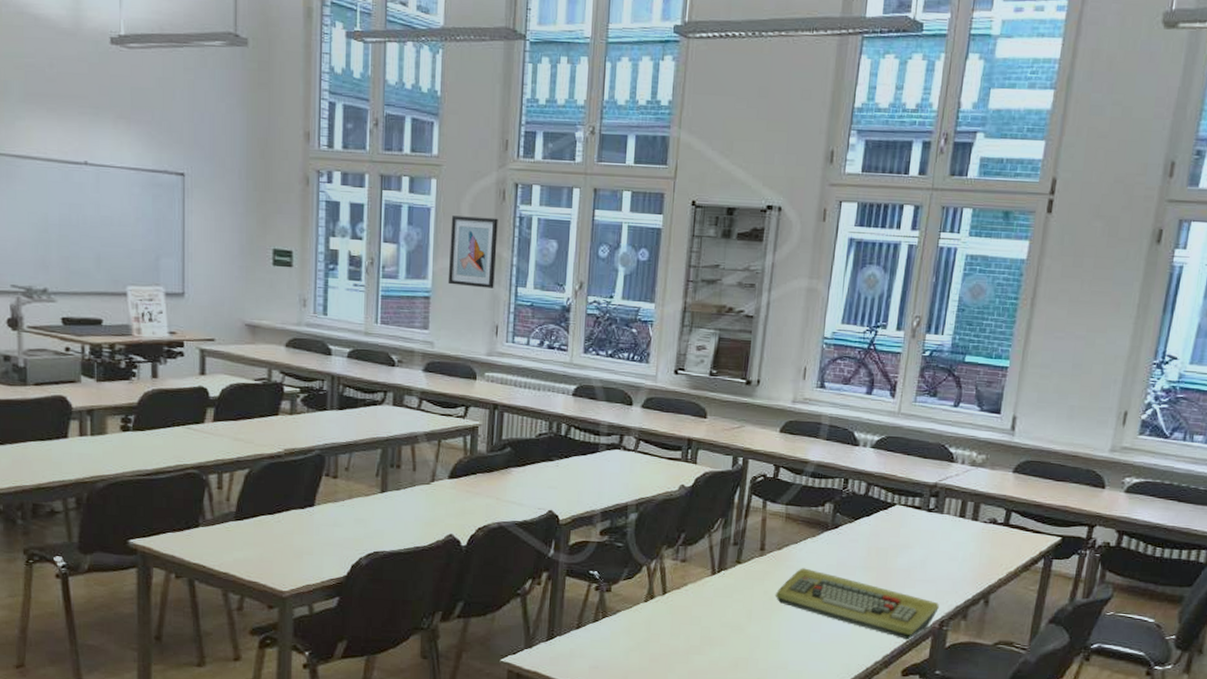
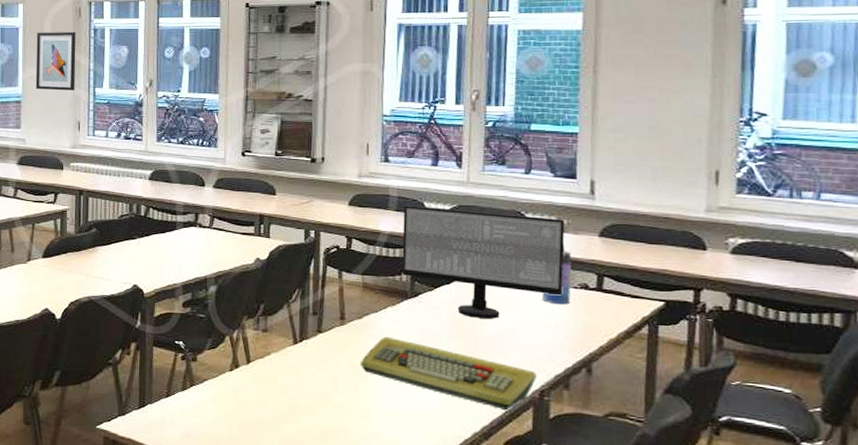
computer monitor: none [825,435,984,551] -> present [401,206,565,319]
water bottle: none [954,478,986,539] -> present [542,244,572,305]

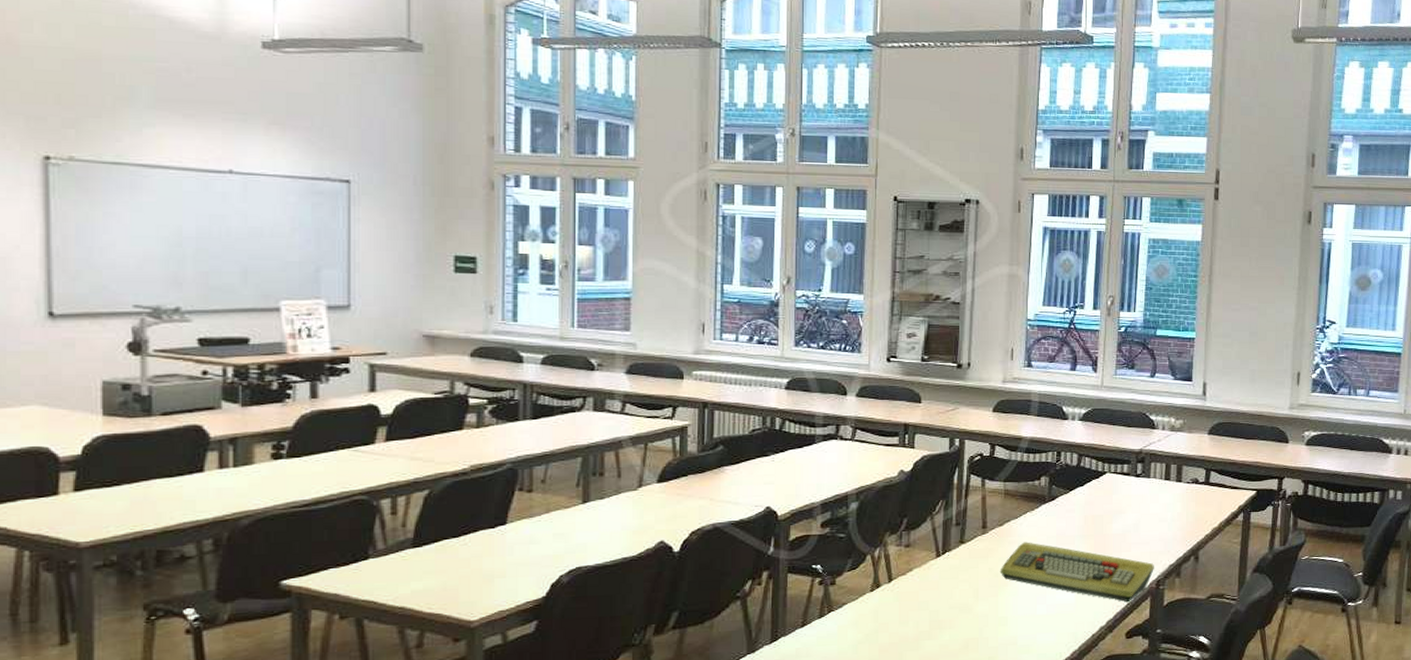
wall art: present [35,31,76,91] -> none [649,216,700,287]
computer monitor: present [401,206,565,319] -> none [1041,410,1182,517]
water bottle: present [542,244,572,305] -> none [1161,442,1186,499]

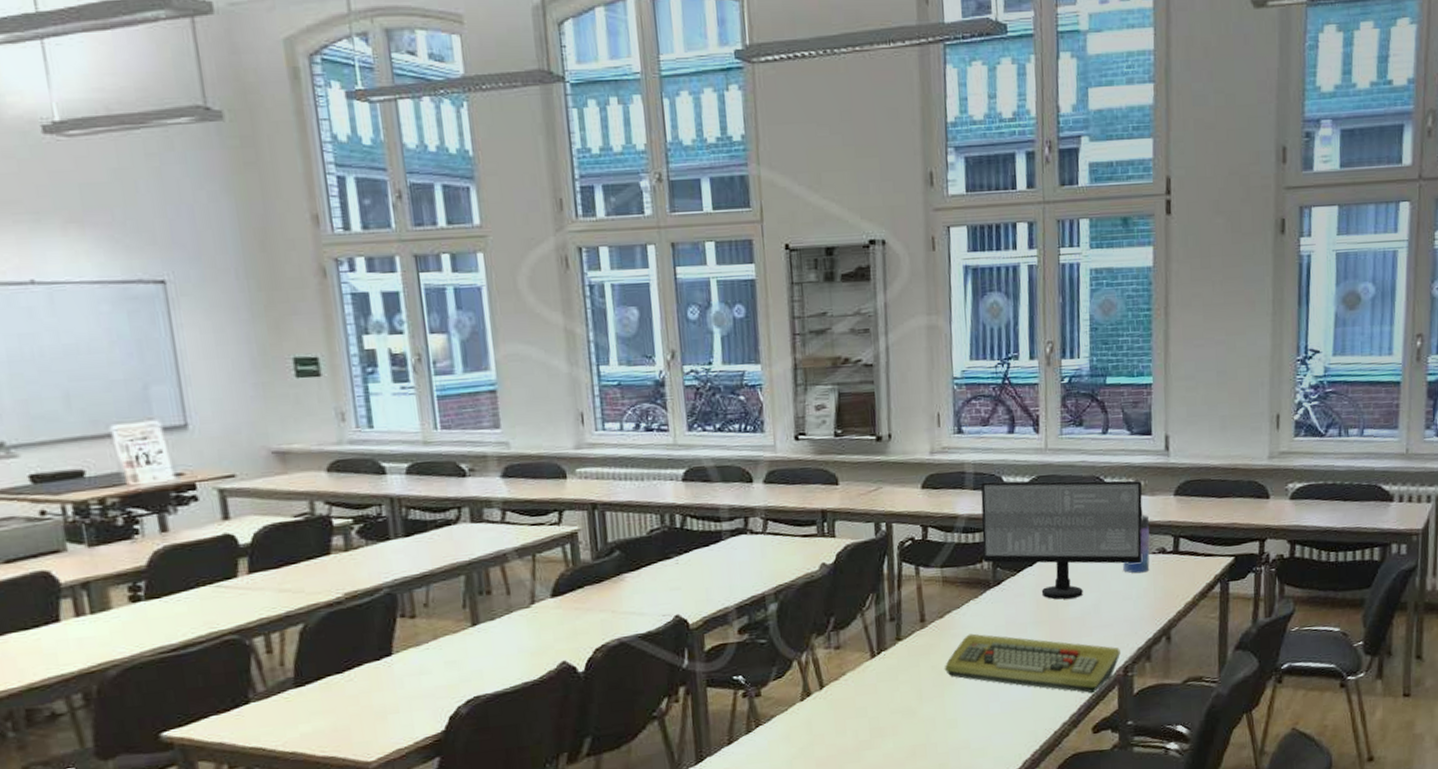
computer monitor: none [1041,410,1182,517] -> present [980,480,1143,600]
water bottle: none [1161,442,1186,499] -> present [1123,507,1150,573]

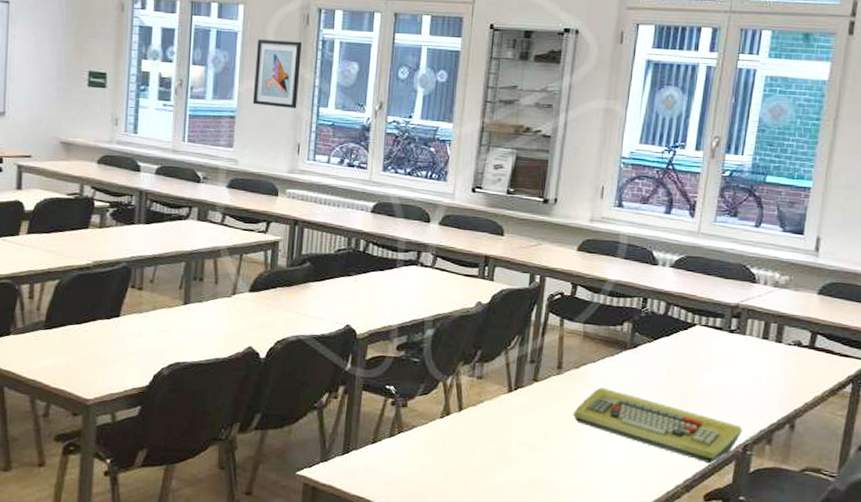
wall art: none [507,289,572,373] -> present [252,39,302,108]
computer monitor: present [980,480,1143,600] -> none [623,254,788,373]
water bottle: present [1123,507,1150,573] -> none [757,300,790,361]

